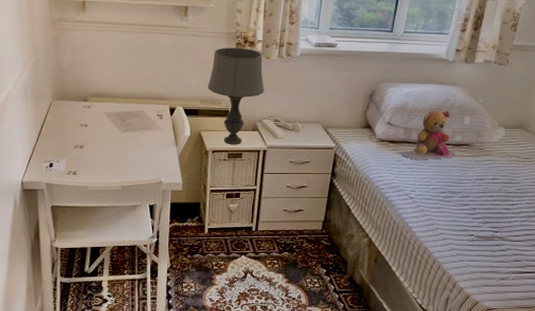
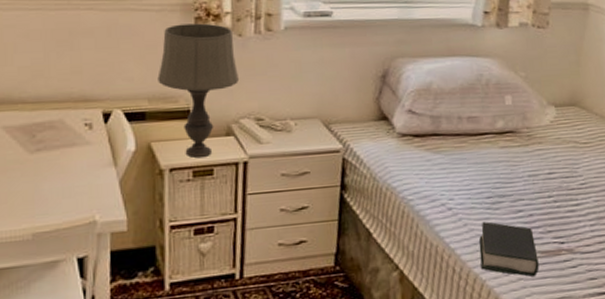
teddy bear: present [400,111,457,160] -> none [429,90,501,158]
book: none [430,210,476,254] -> present [479,221,539,277]

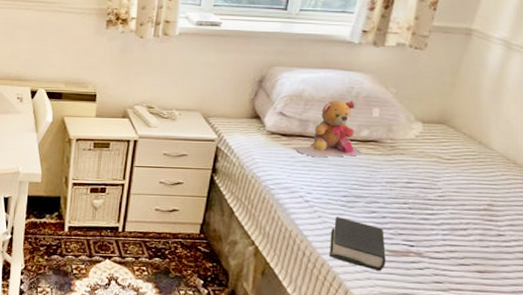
table lamp: present [157,23,240,159] -> none [74,25,138,134]
teddy bear: none [429,90,501,158] -> present [294,100,363,158]

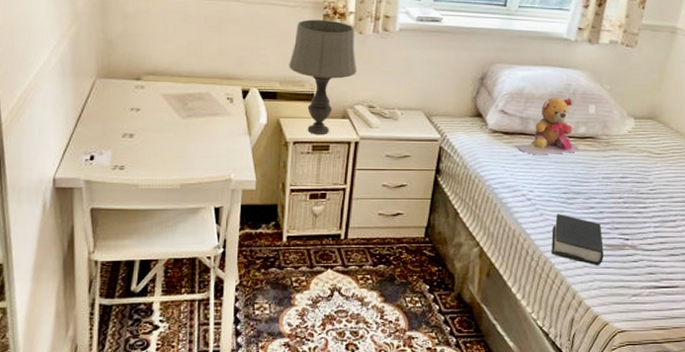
table lamp: none [74,25,138,134] -> present [289,19,357,135]

